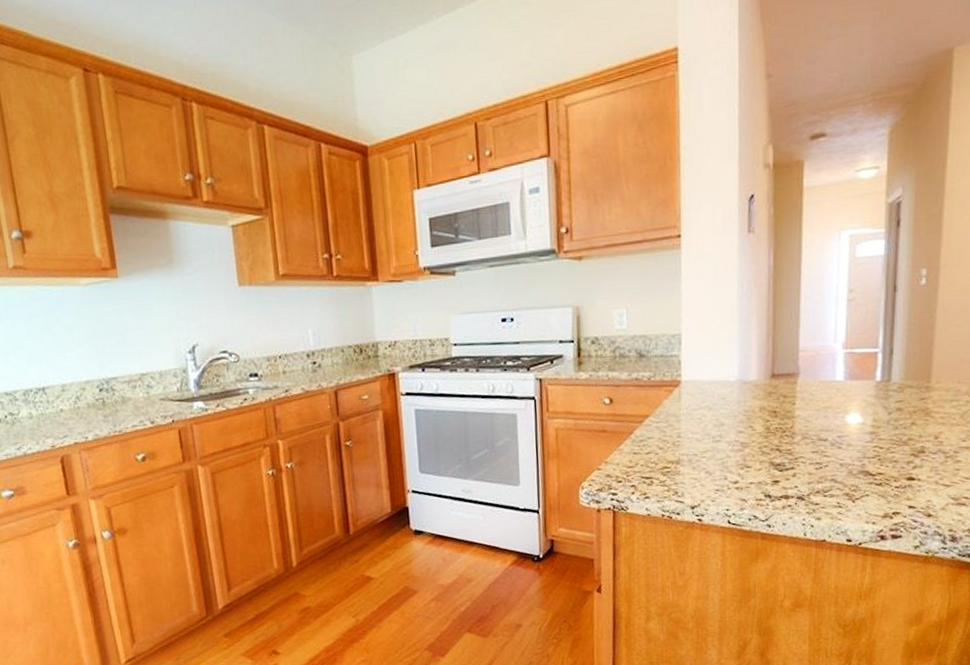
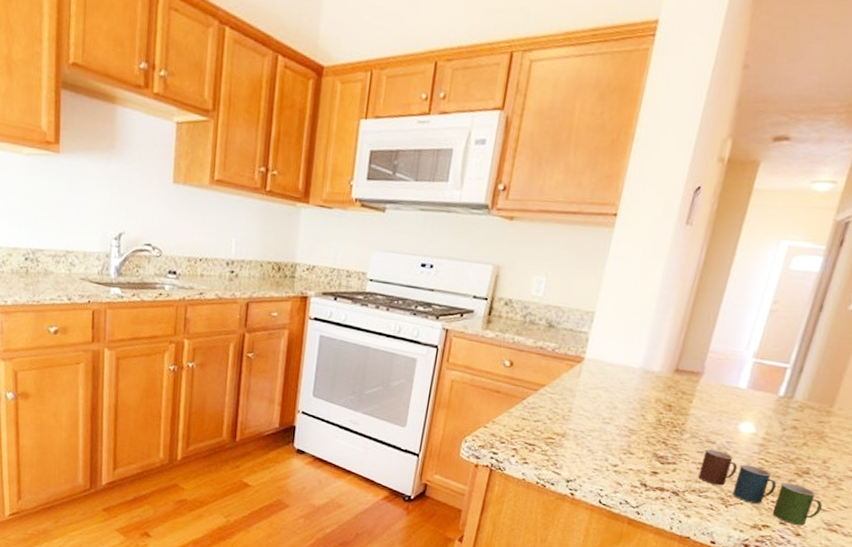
cup: none [819,446,945,507] -> present [698,449,823,526]

